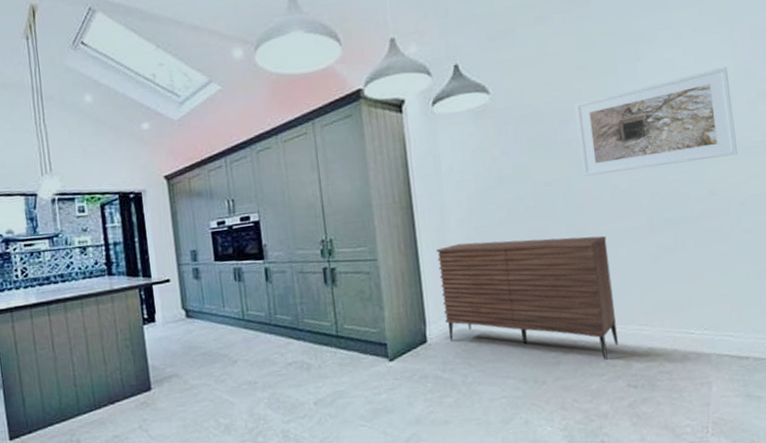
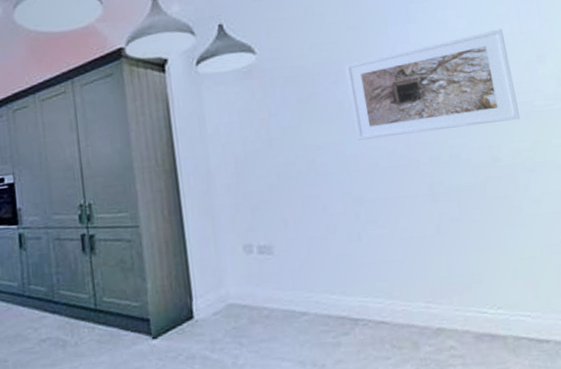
sideboard: present [436,235,618,360] -> none [203,203,404,341]

